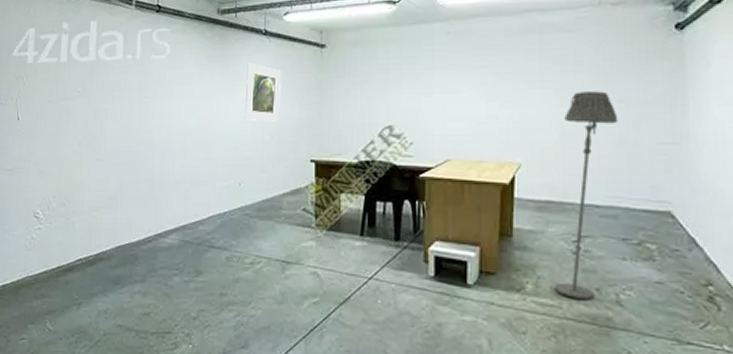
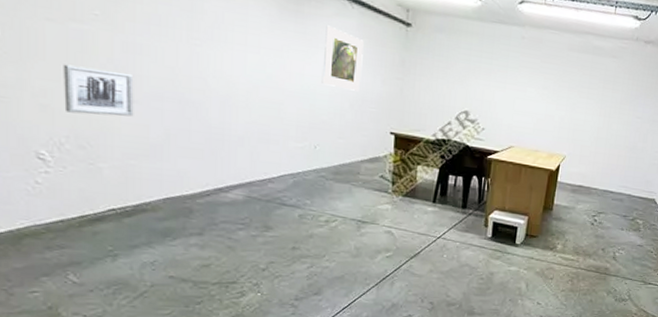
wall art: none [54,135,100,175] -> present [63,64,134,117]
floor lamp: present [553,91,618,299] -> none [575,106,635,256]

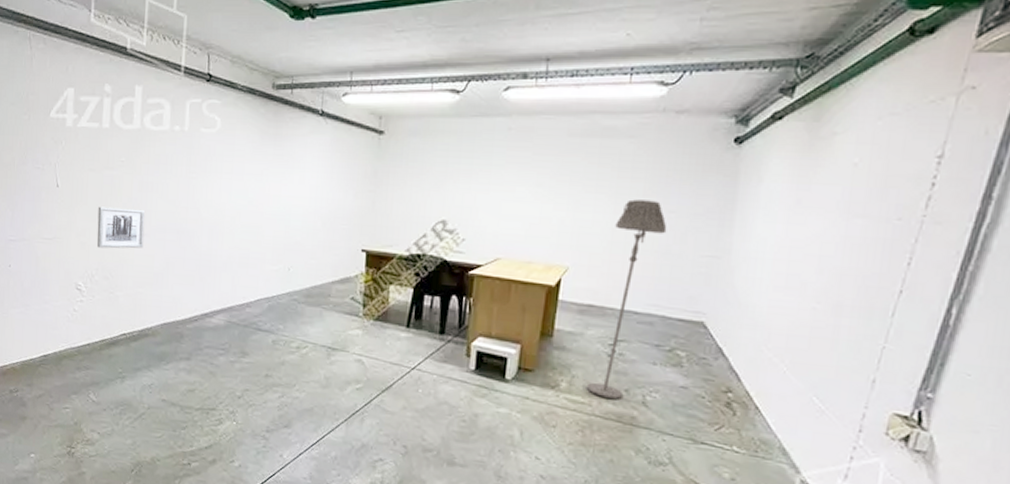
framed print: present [321,25,364,91] -> none [296,144,337,208]
floor lamp: none [575,106,635,256] -> present [586,199,667,399]

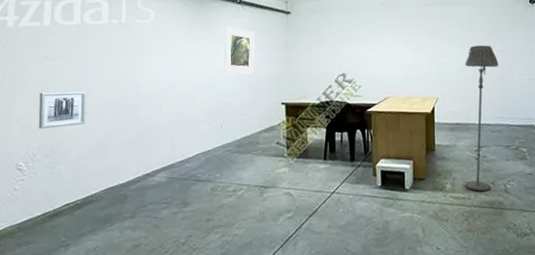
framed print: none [296,144,337,208] -> present [224,26,255,74]

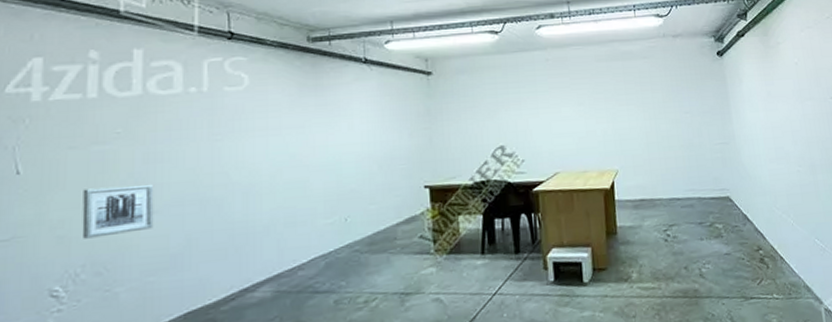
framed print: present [224,26,255,74] -> none [346,92,387,152]
floor lamp: present [464,45,499,191] -> none [647,105,687,279]

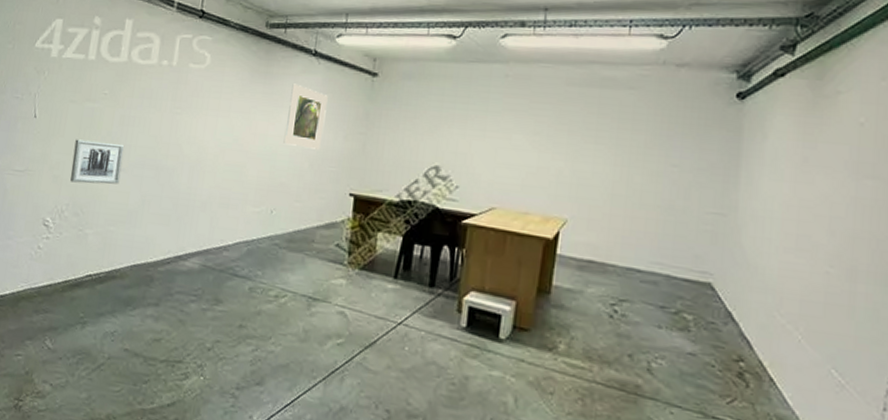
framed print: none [346,92,387,152] -> present [283,83,328,150]

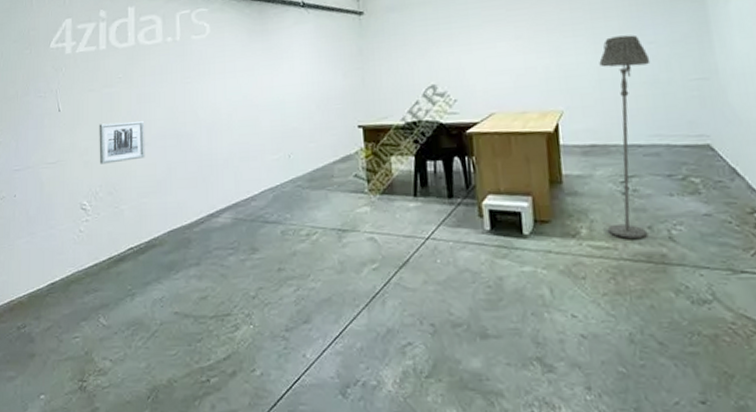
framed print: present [283,83,328,150] -> none [288,35,324,92]
floor lamp: none [586,151,670,365] -> present [599,35,651,238]

